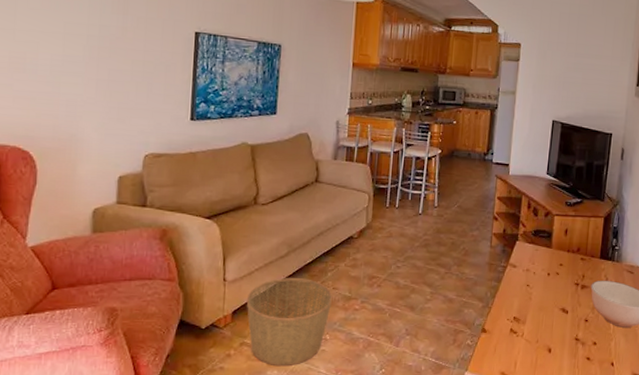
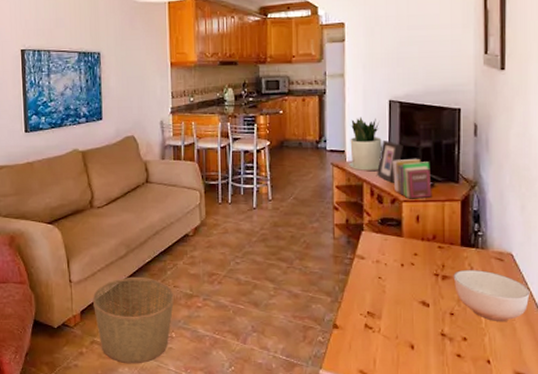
planter: none [511,133,543,186] -> present [349,117,382,172]
picture frame: none [535,157,561,196] -> present [377,140,403,182]
books: none [549,176,582,214] -> present [393,158,432,199]

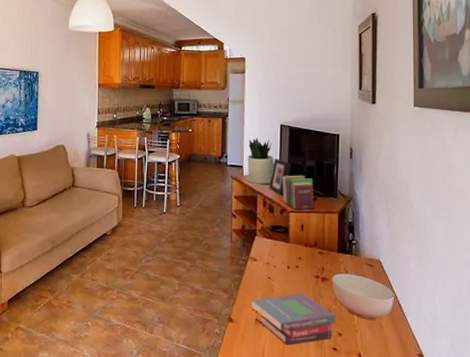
basket: present [92,276,175,364] -> none [19,270,92,350]
books: none [359,295,460,353] -> present [251,294,336,345]

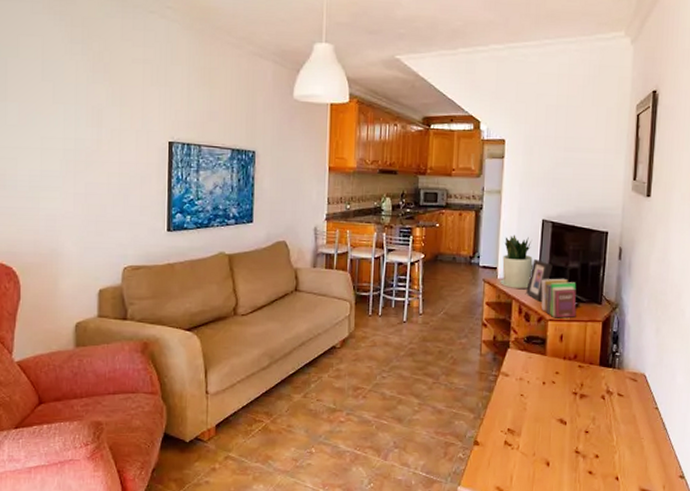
books: present [251,294,336,345] -> none [500,412,594,469]
bowl: present [331,272,395,319] -> none [590,388,659,439]

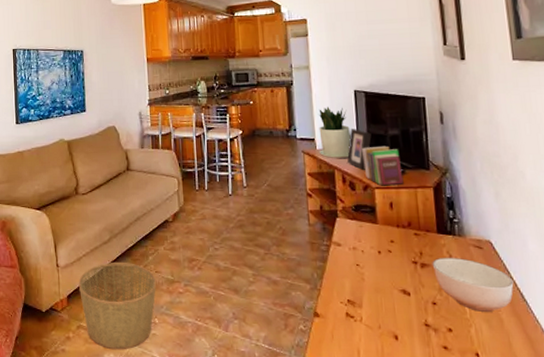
basket: none [229,389,317,481] -> present [78,261,157,350]
bowl: none [590,388,659,439] -> present [432,257,514,312]

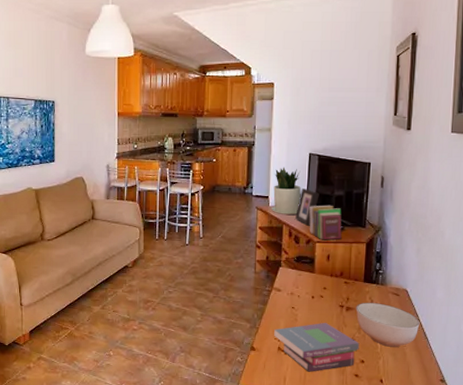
basket: present [78,261,157,350] -> none [40,302,114,378]
books: none [339,283,444,343] -> present [274,323,360,372]

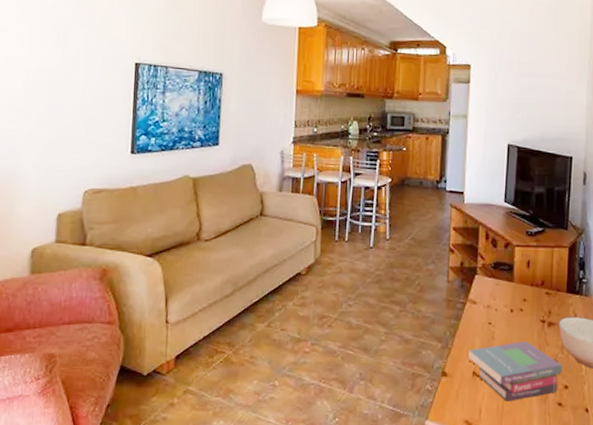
planter: present [271,167,301,216] -> none [467,159,499,215]
picture frame: present [295,189,319,225] -> none [493,184,519,226]
books: present [309,205,342,241] -> none [508,203,543,244]

